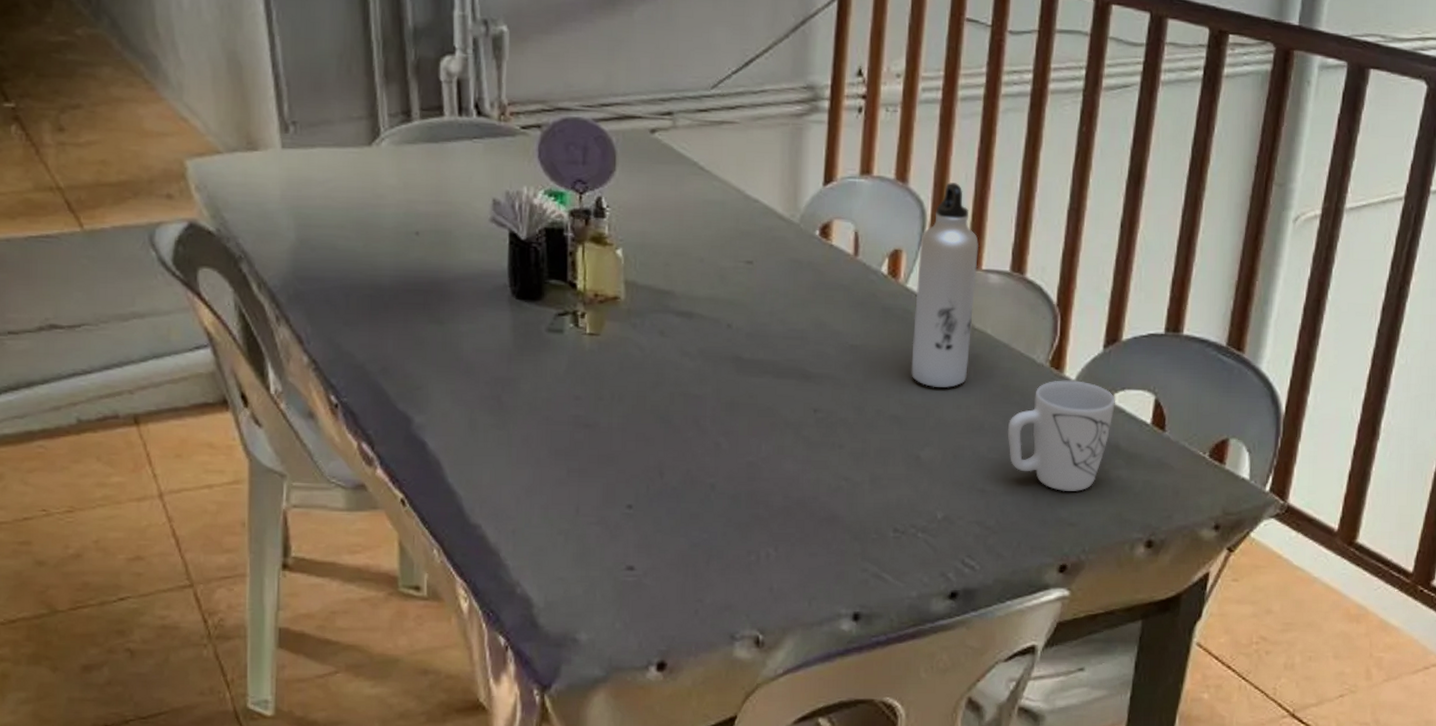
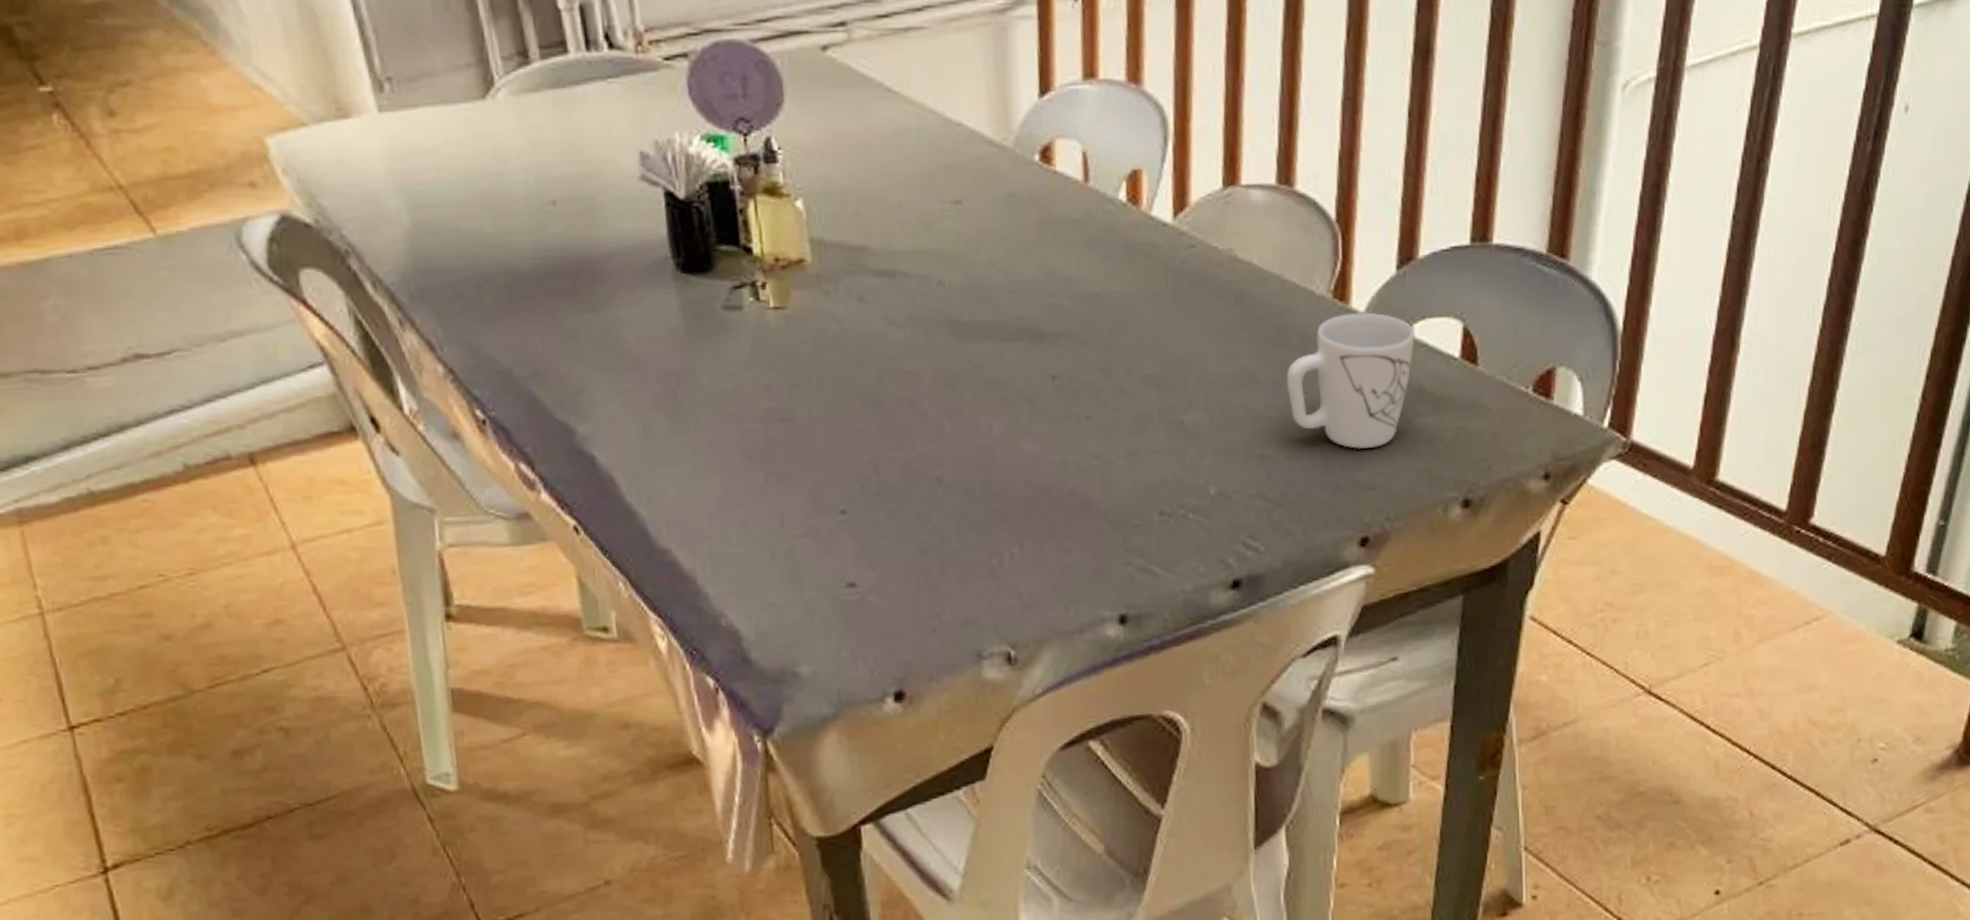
water bottle: present [911,182,980,388] -> none [1162,79,1236,337]

